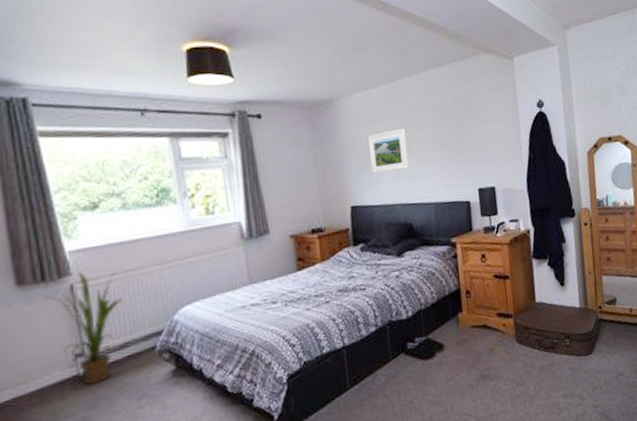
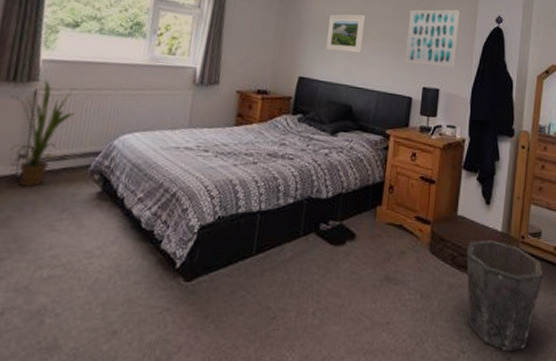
wall art: none [449,103,506,168] -> present [405,9,461,69]
waste bin: none [550,316,624,411] -> present [466,239,543,352]

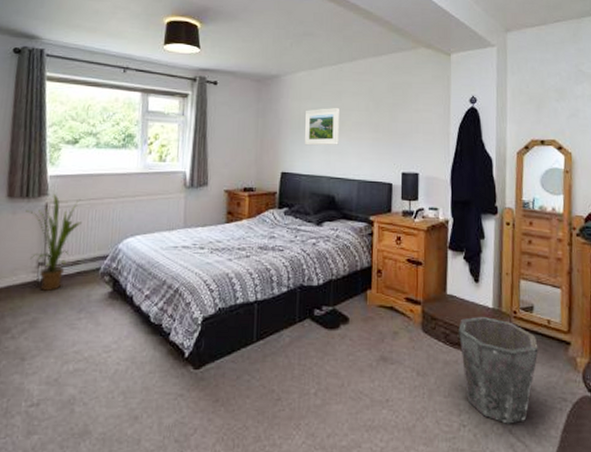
wall art: present [405,9,461,69] -> none [382,94,433,152]

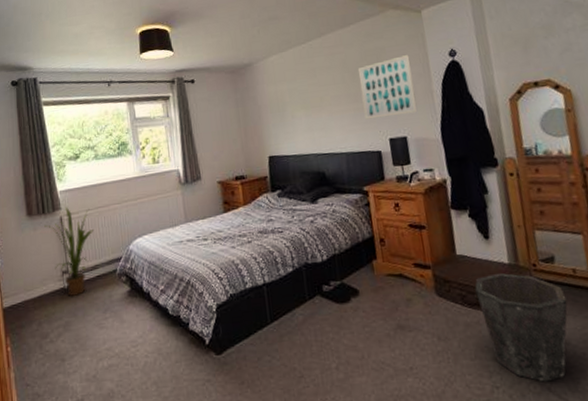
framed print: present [305,107,339,146] -> none [283,84,321,127]
wall art: none [382,94,433,152] -> present [358,55,418,120]

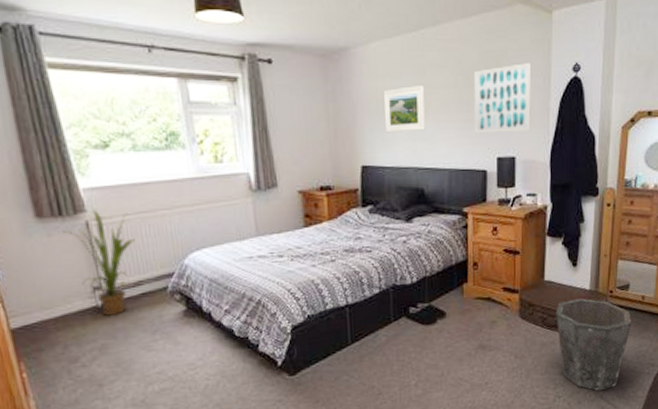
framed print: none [283,84,321,127] -> present [384,84,425,133]

